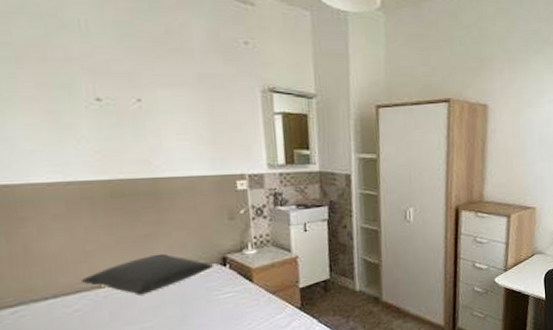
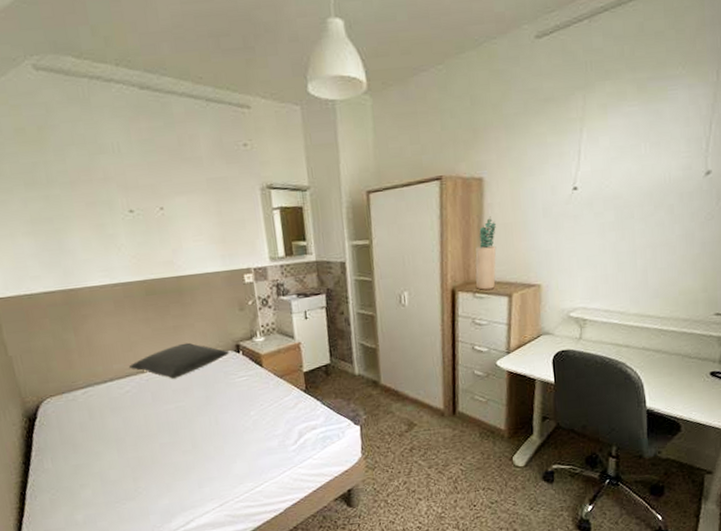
vase: none [478,141,498,211] -> present [475,216,497,291]

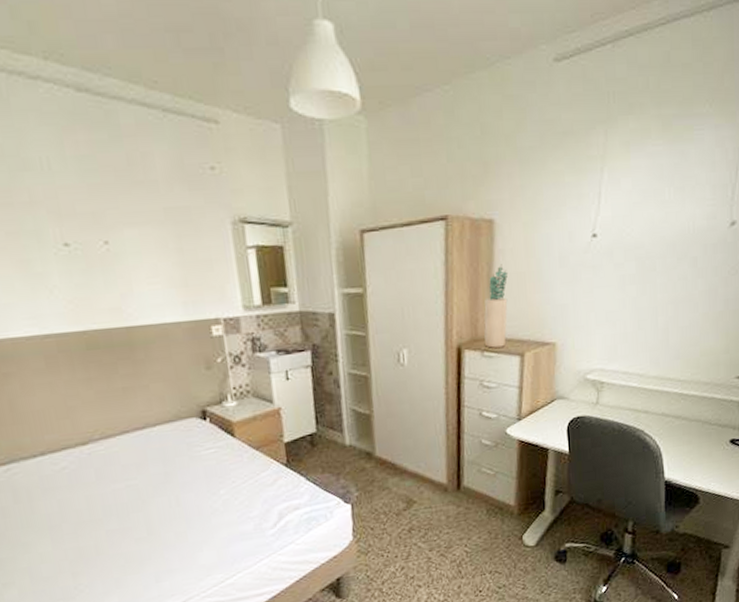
pillow: present [128,343,230,379] -> none [65,409,194,452]

